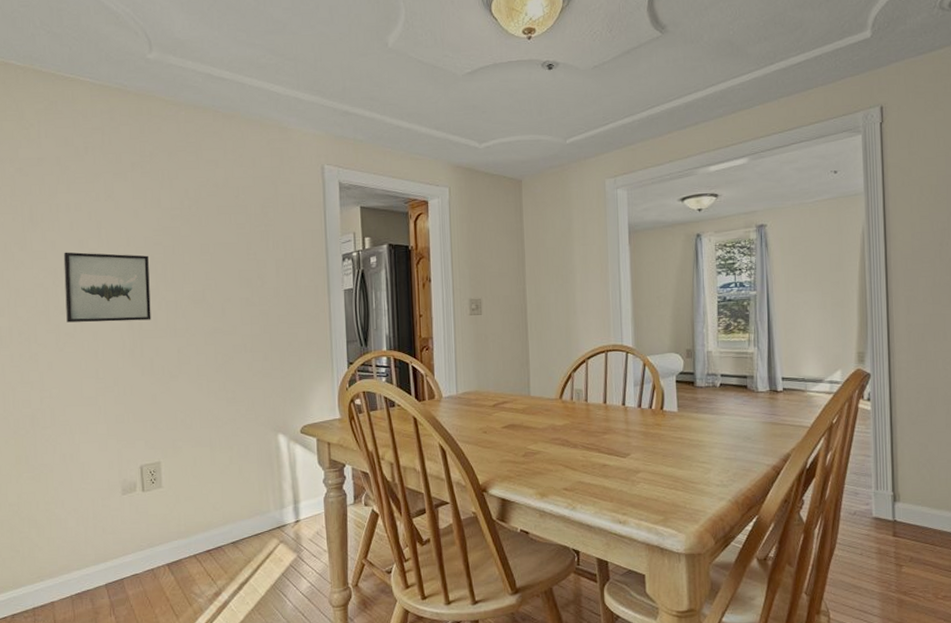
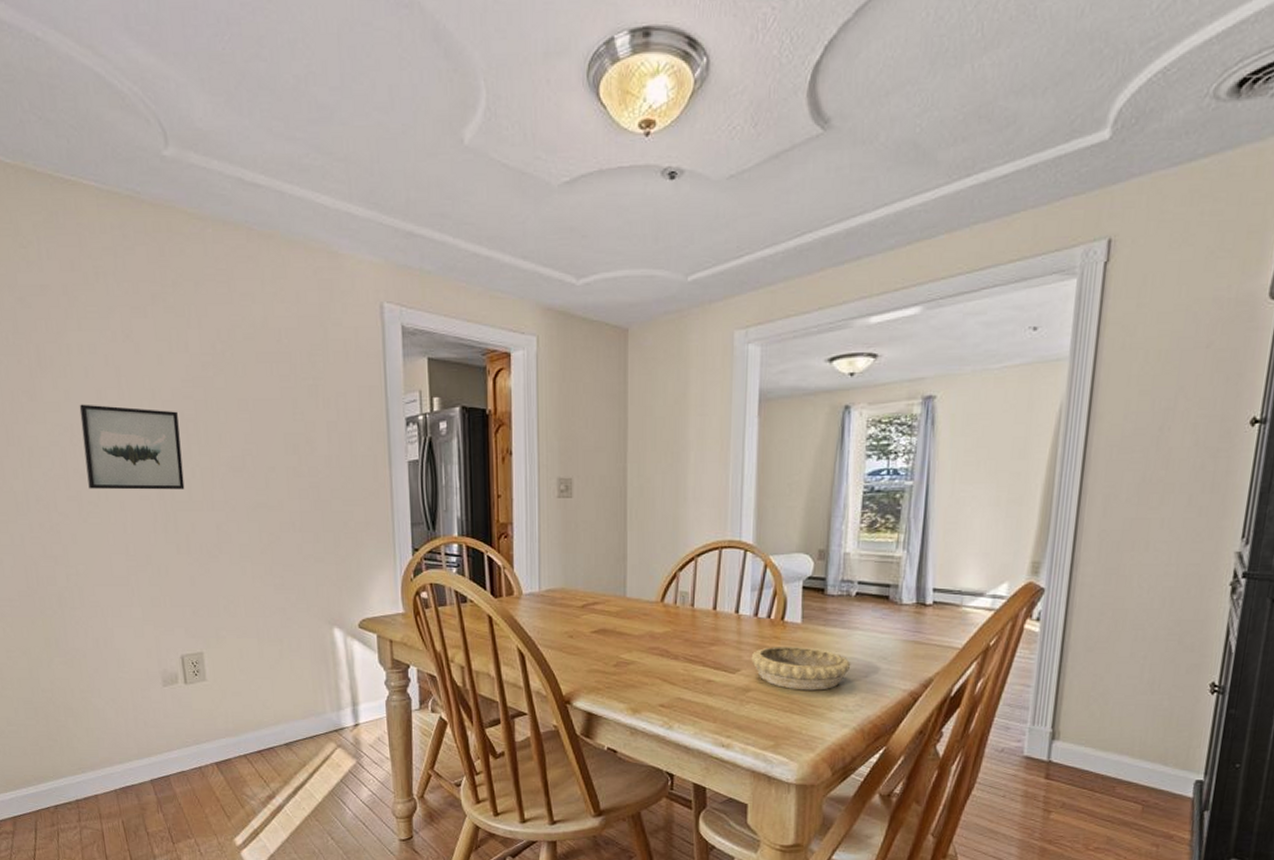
decorative bowl: none [638,431,722,470] -> present [751,646,851,691]

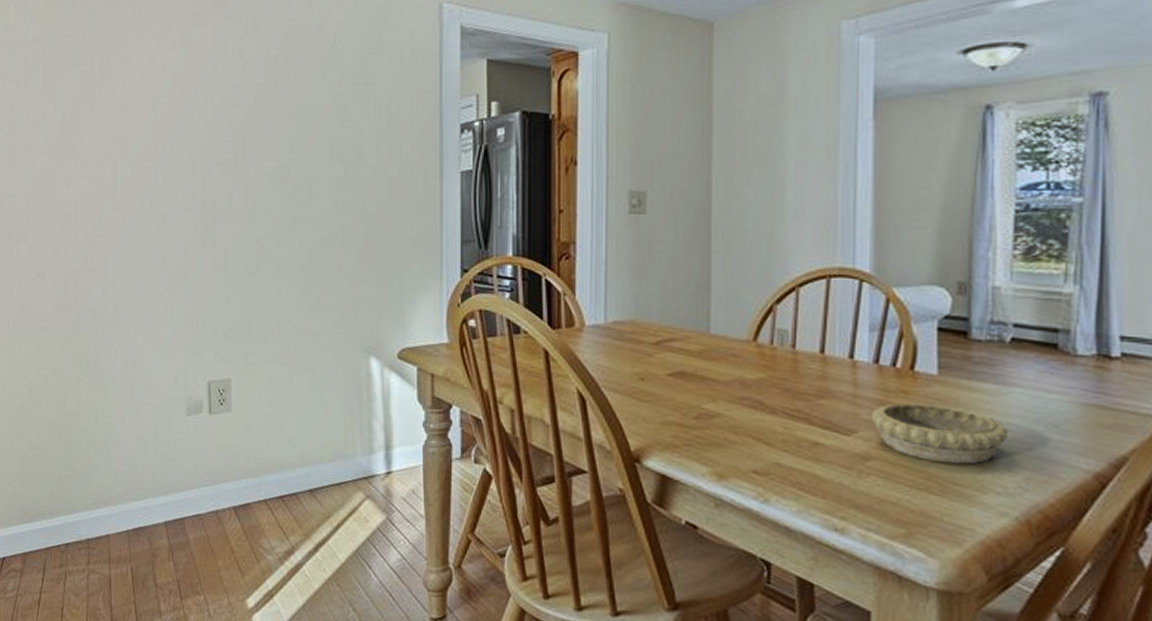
wall art: present [79,404,185,490] -> none [133,112,227,201]

